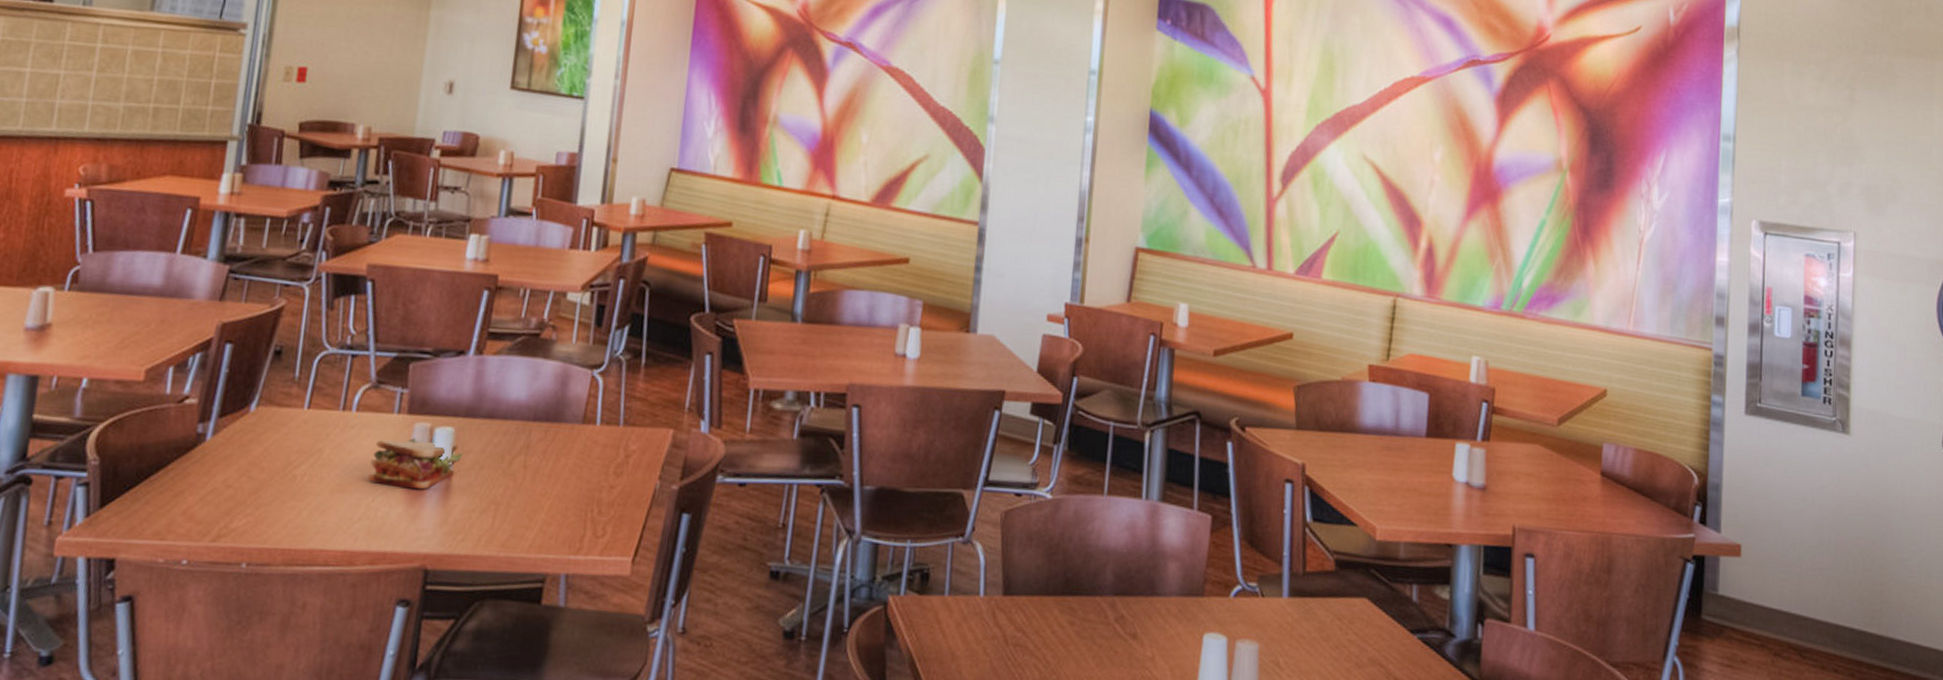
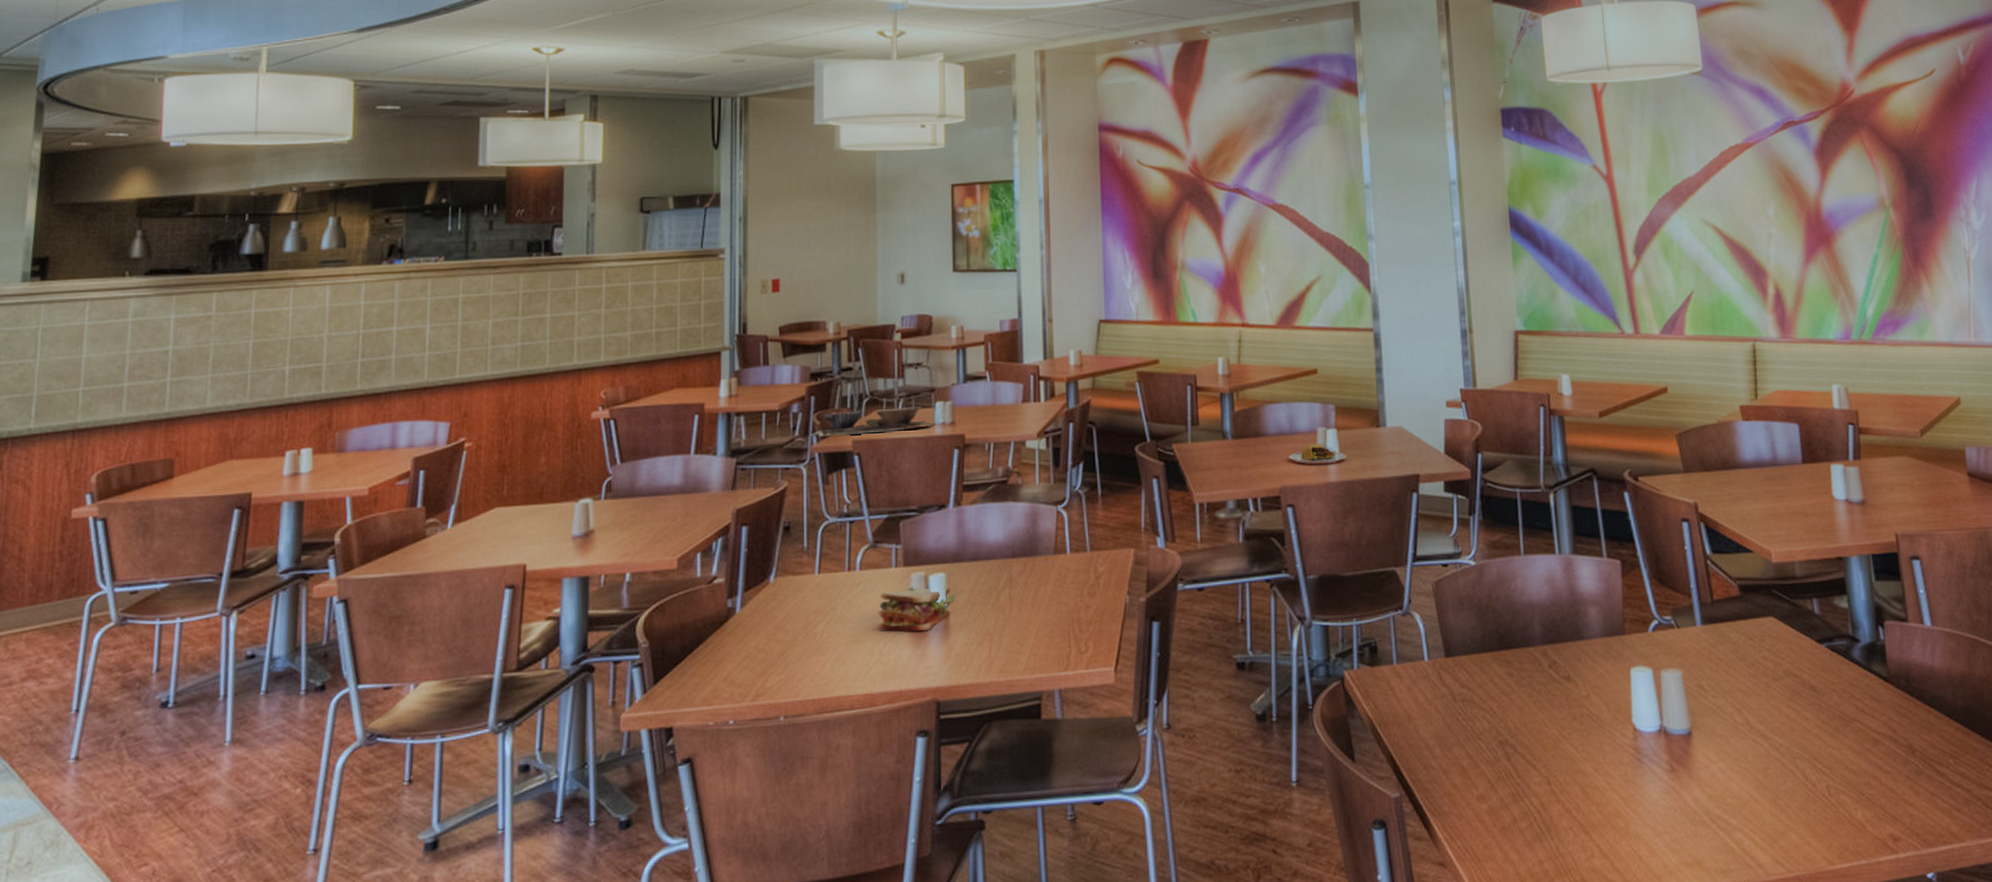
food tray: none [319,201,465,263] -> present [810,388,934,438]
sandwich: none [862,340,928,366] -> present [1289,443,1347,465]

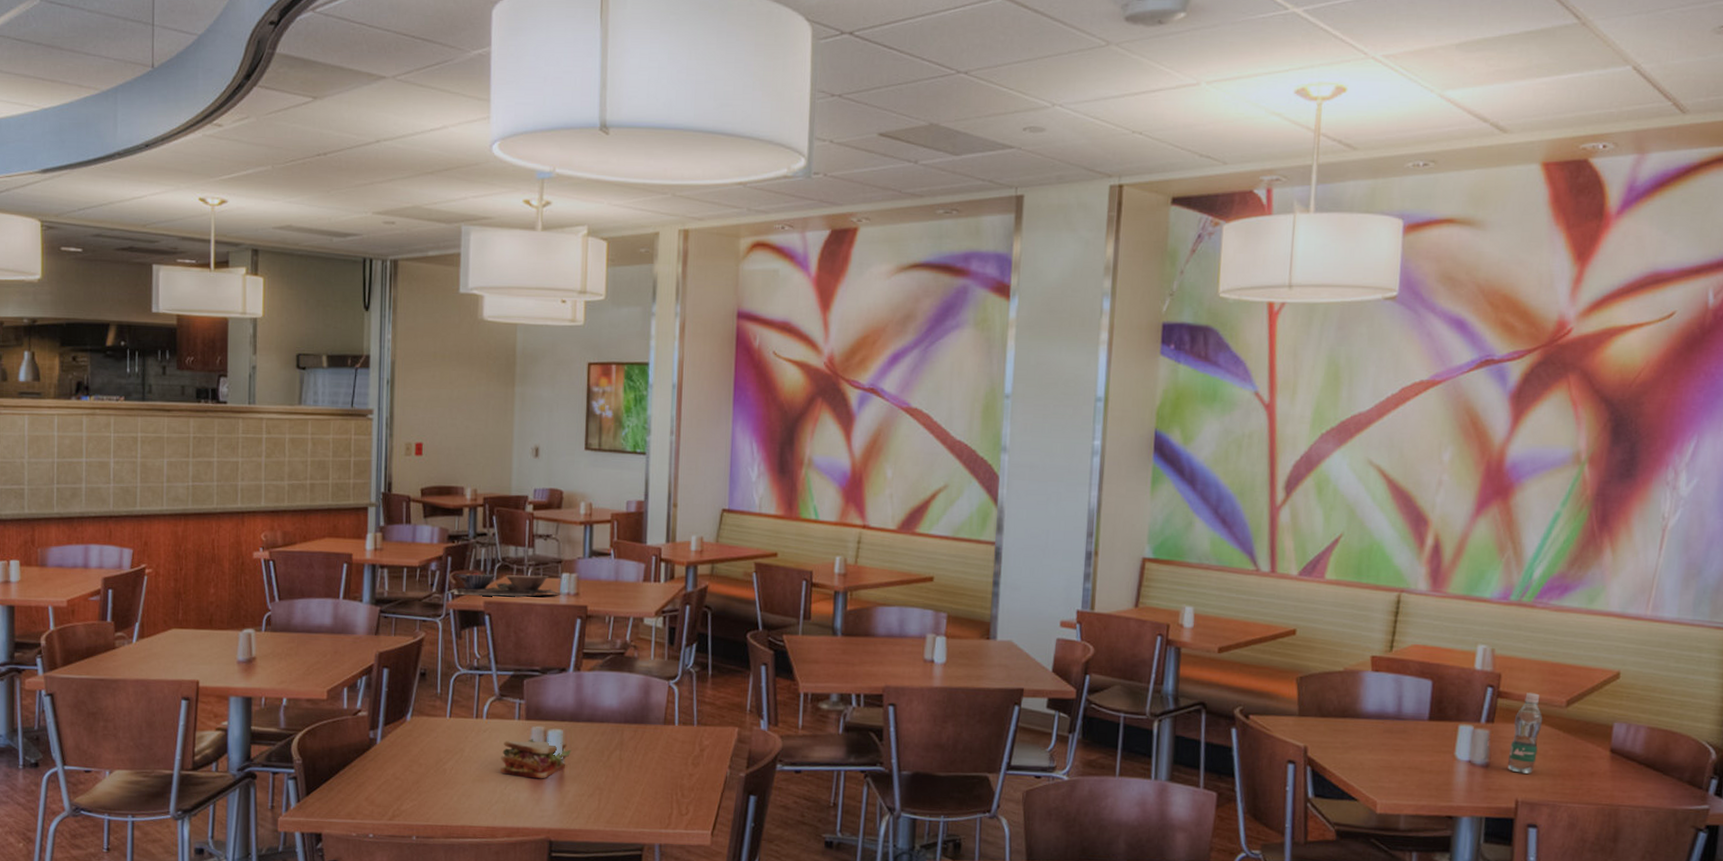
sandwich: present [1289,443,1347,465] -> none [895,648,954,670]
bottle: none [1878,426,1906,506] -> present [1507,693,1543,774]

